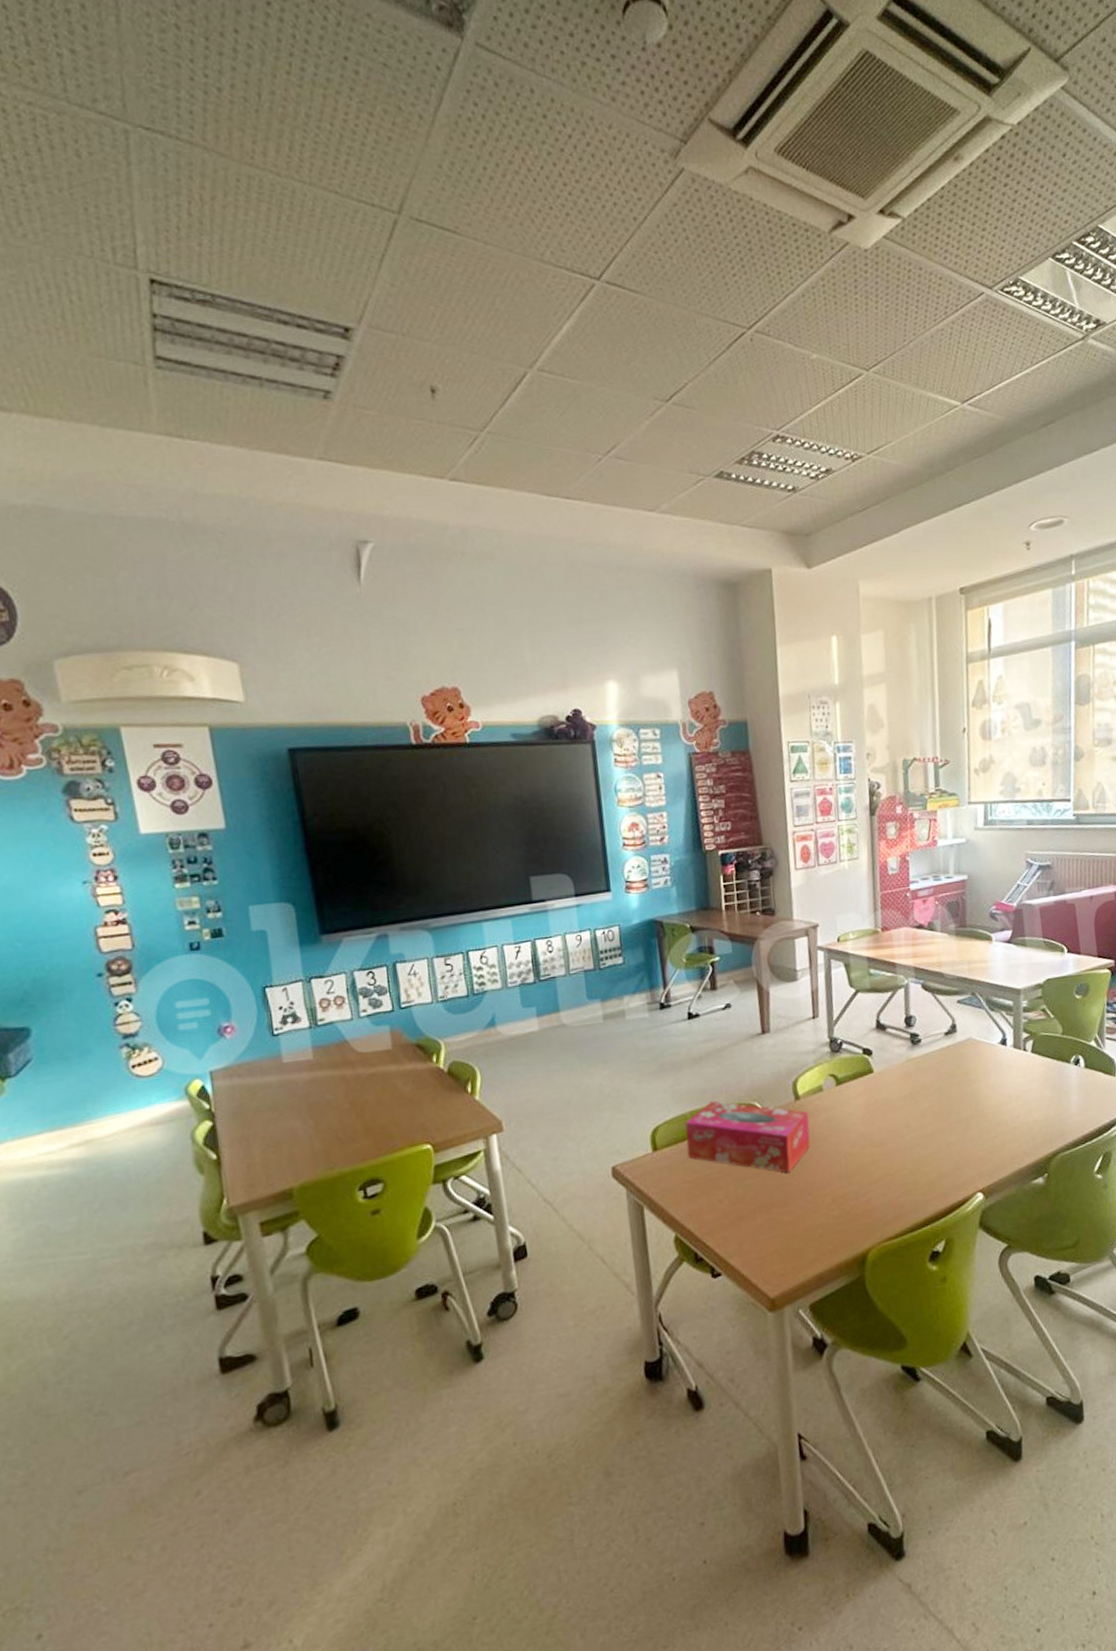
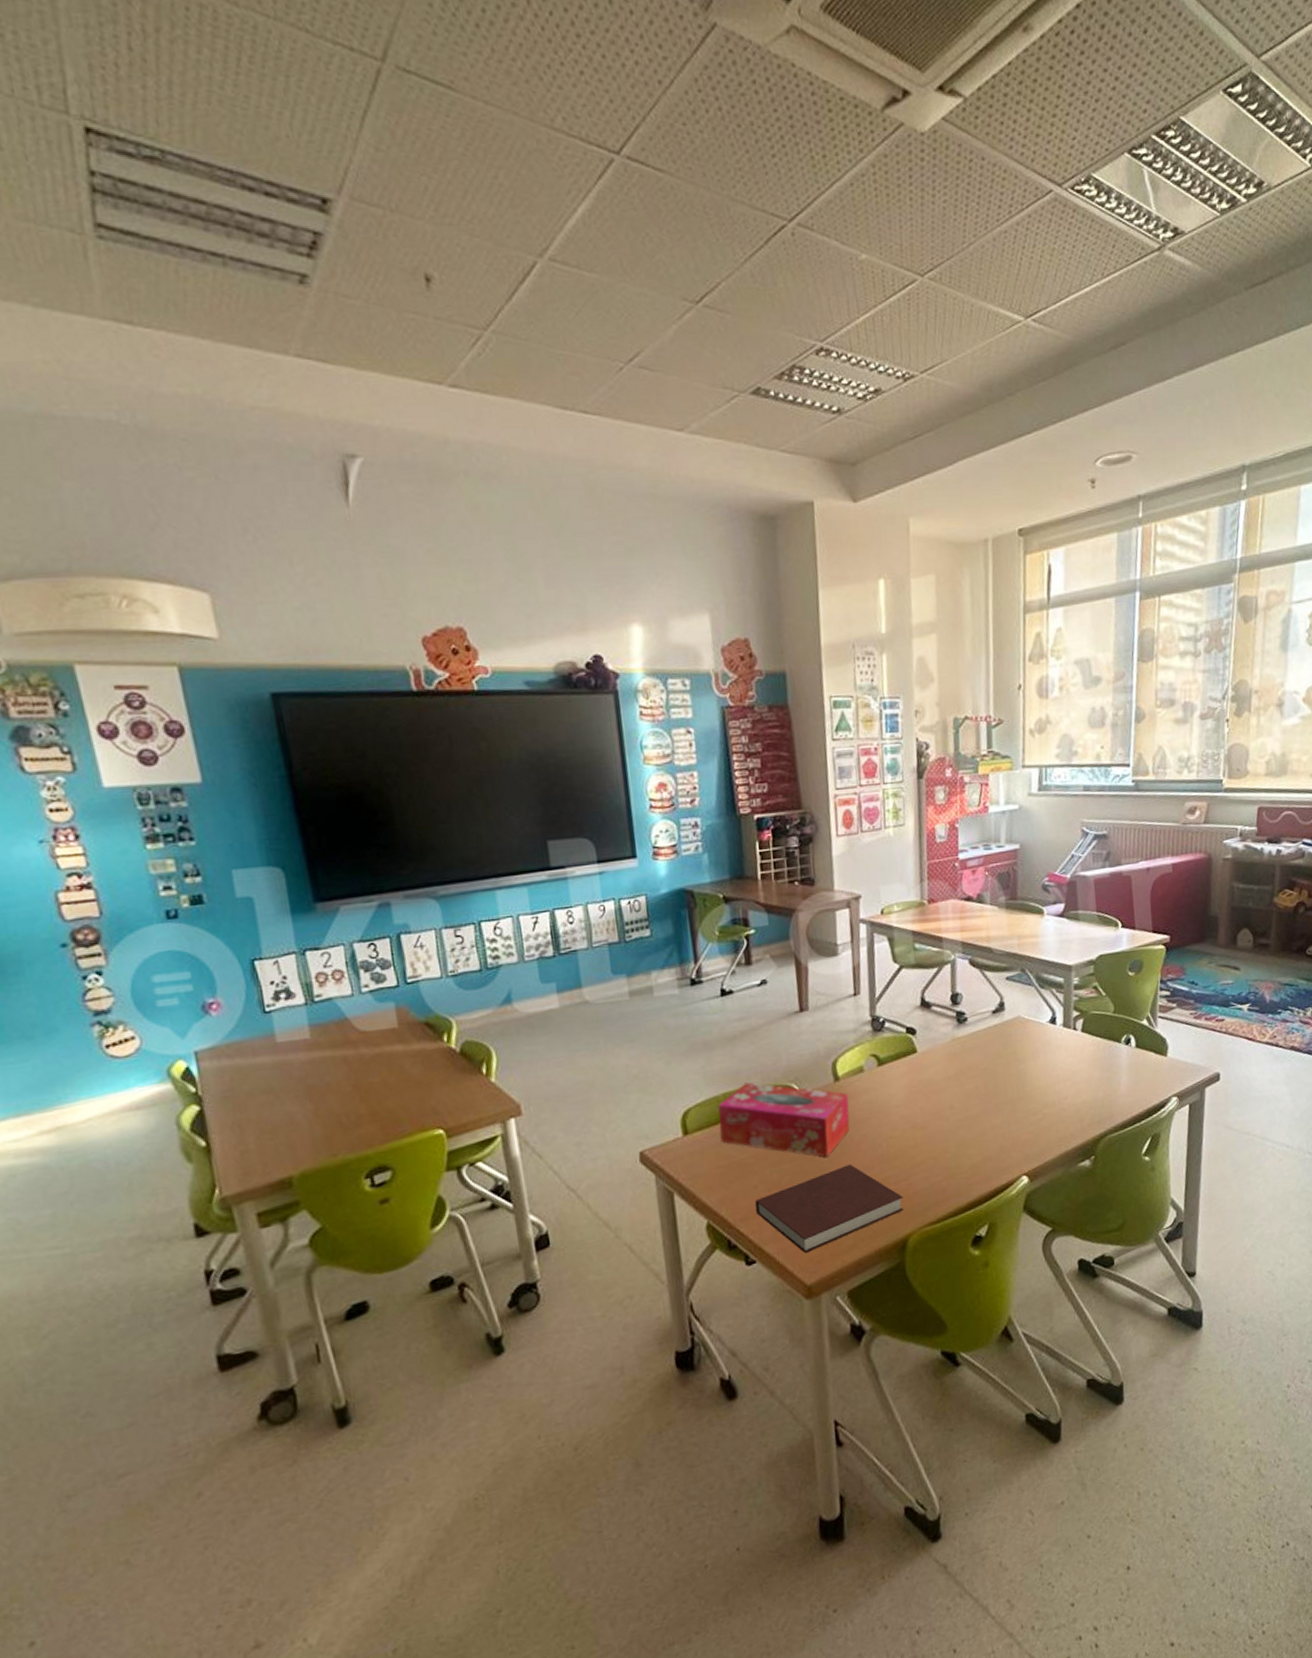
notebook: none [721,1180,864,1267] -> present [755,1164,904,1254]

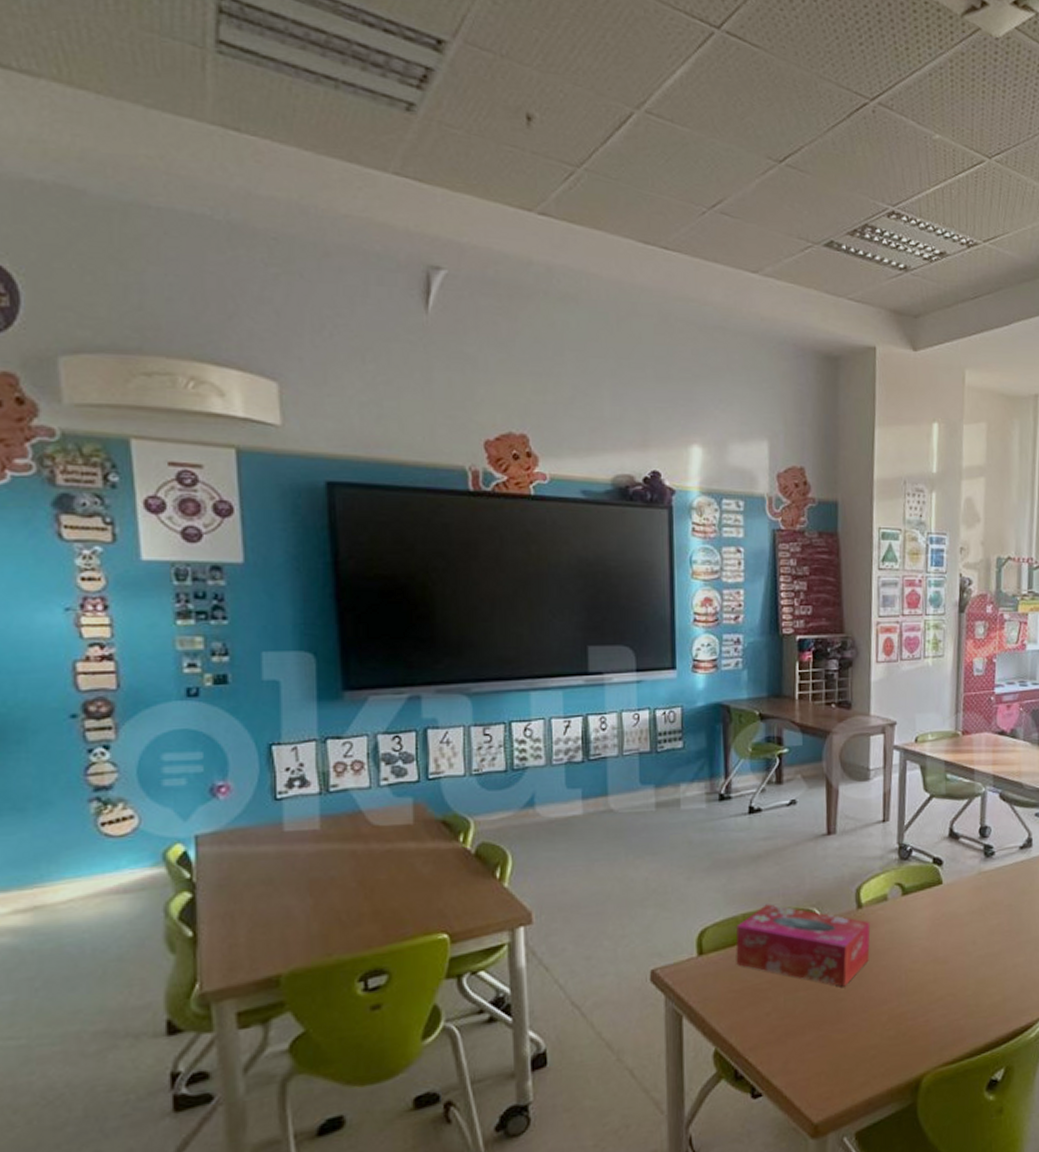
notebook: present [755,1164,904,1254] -> none [767,996,920,1089]

